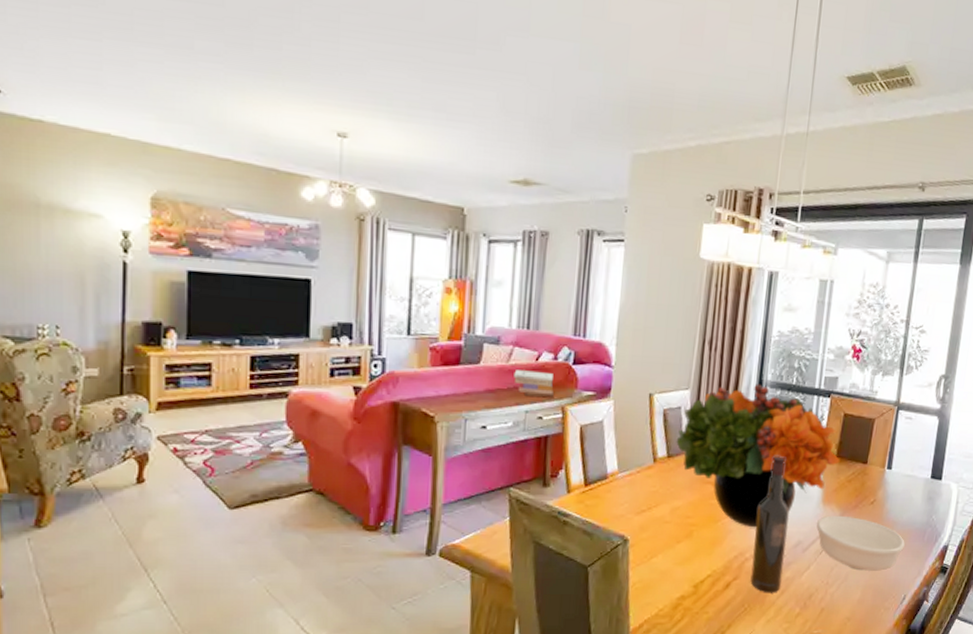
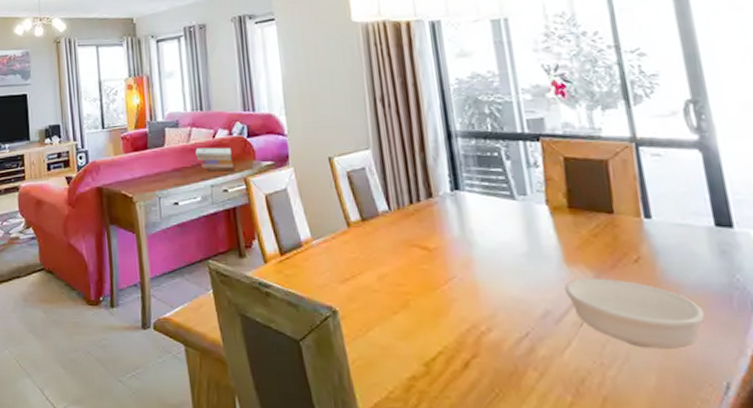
flower arrangement: present [676,383,840,528] -> none [367,135,575,296]
wine bottle: present [750,456,789,592] -> none [482,212,537,374]

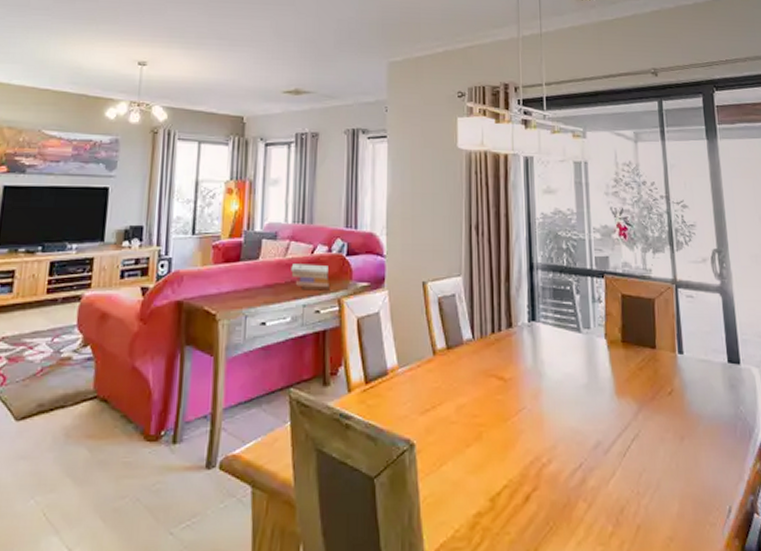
bowl: present [563,278,705,349] -> none [613,409,716,476]

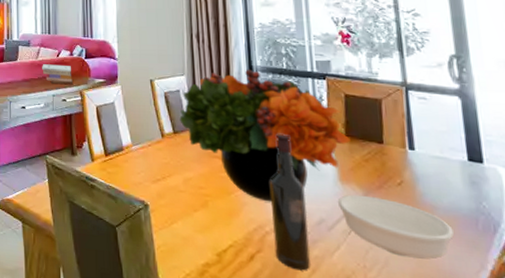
flower arrangement: none [454,267,627,427] -> present [179,69,351,202]
wine bottle: none [548,344,587,506] -> present [270,134,310,270]
bowl: none [613,409,716,476] -> present [337,194,454,260]

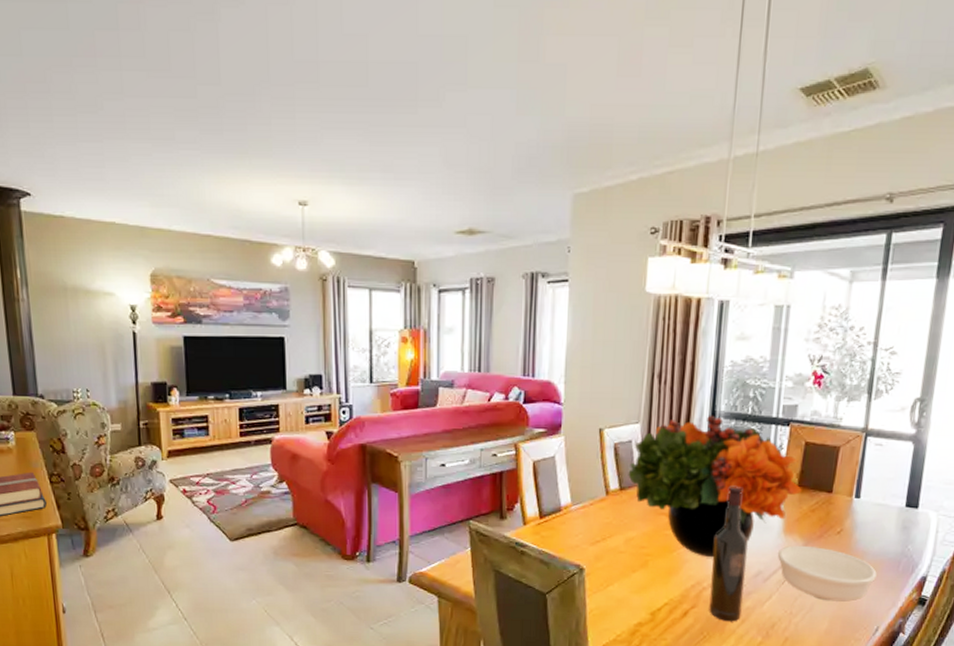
books: present [42,64,74,85] -> none [468,411,507,436]

